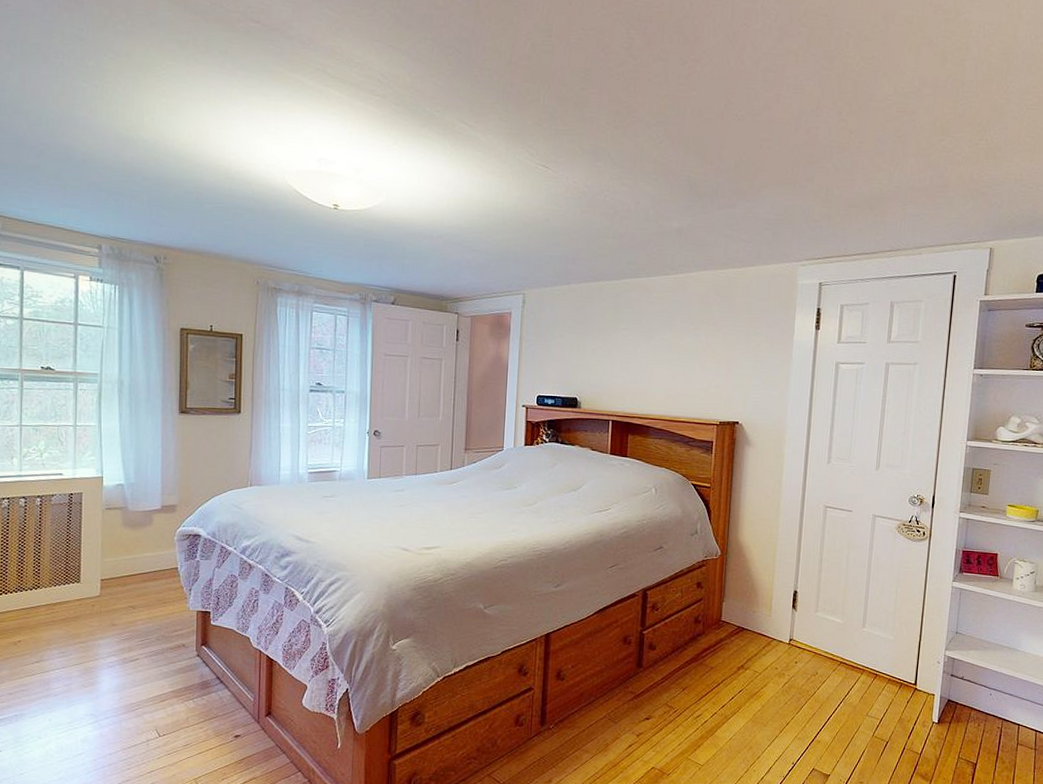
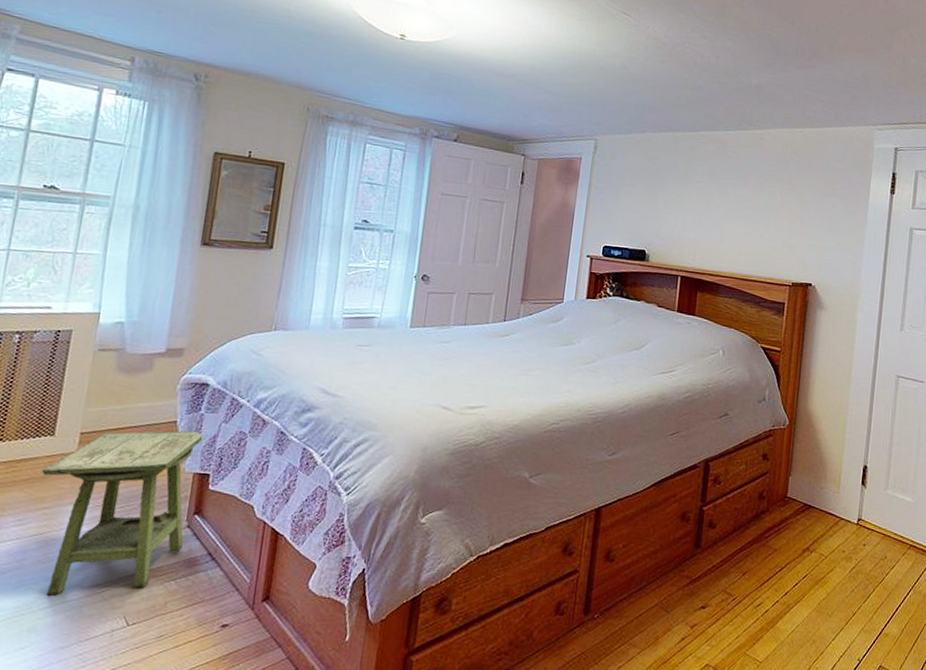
side table: none [74,575,202,713] -> present [41,430,205,596]

